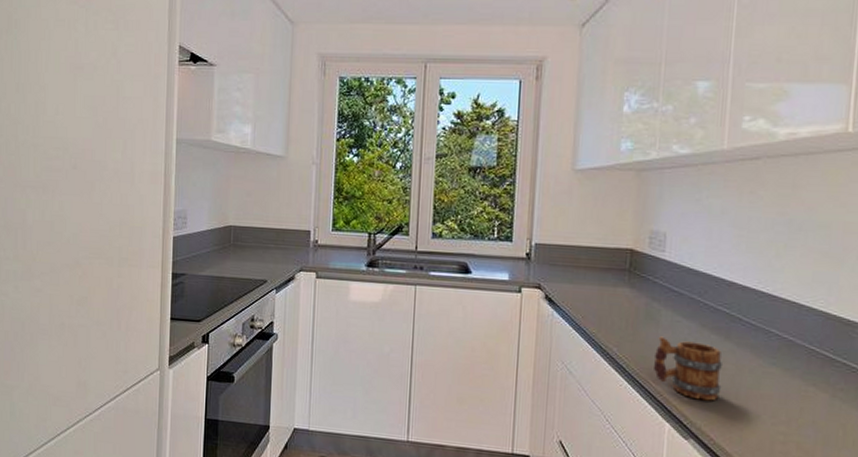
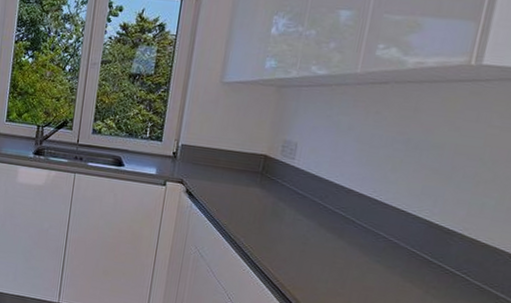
mug: present [653,336,724,401] -> none [273,231,335,289]

